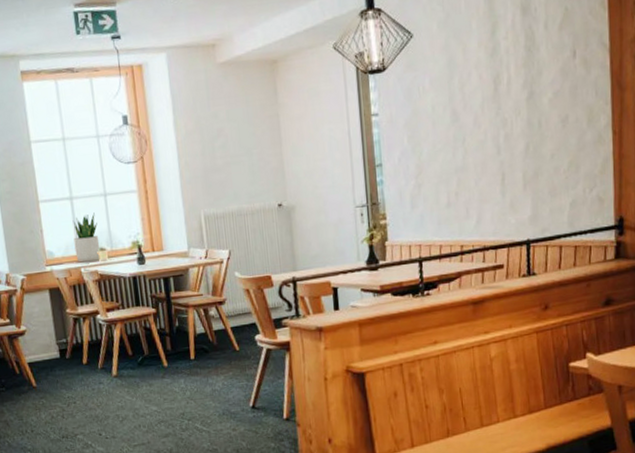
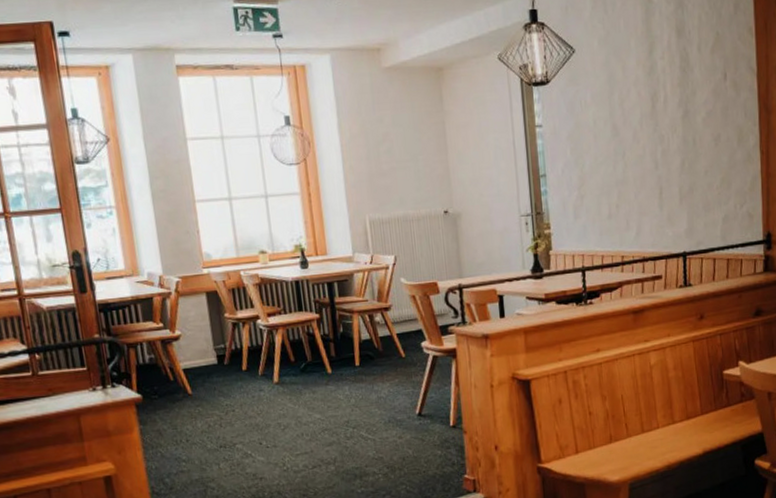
planter: present [72,213,100,263] -> none [231,214,261,266]

